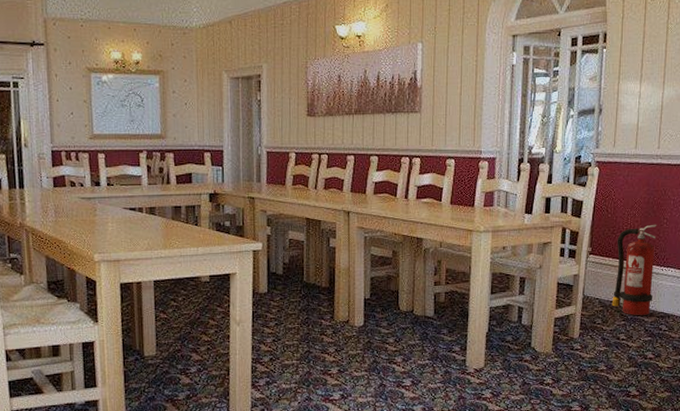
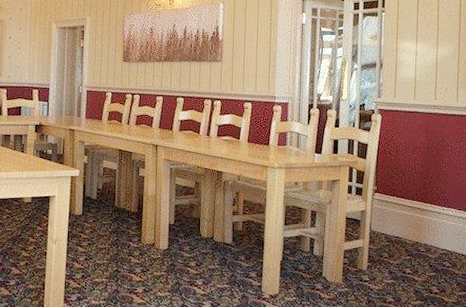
fire extinguisher: present [612,224,657,316] -> none [397,167,437,252]

